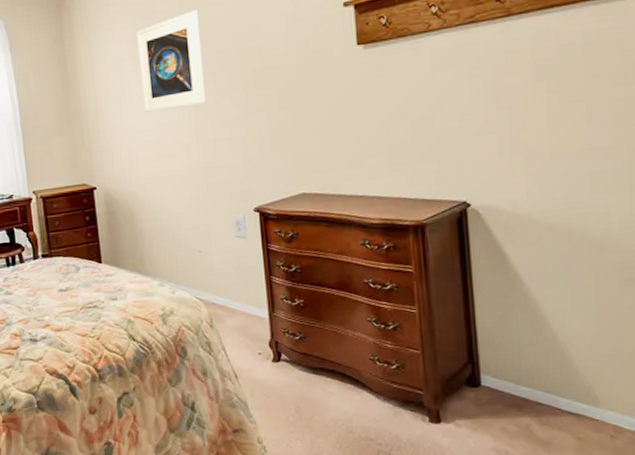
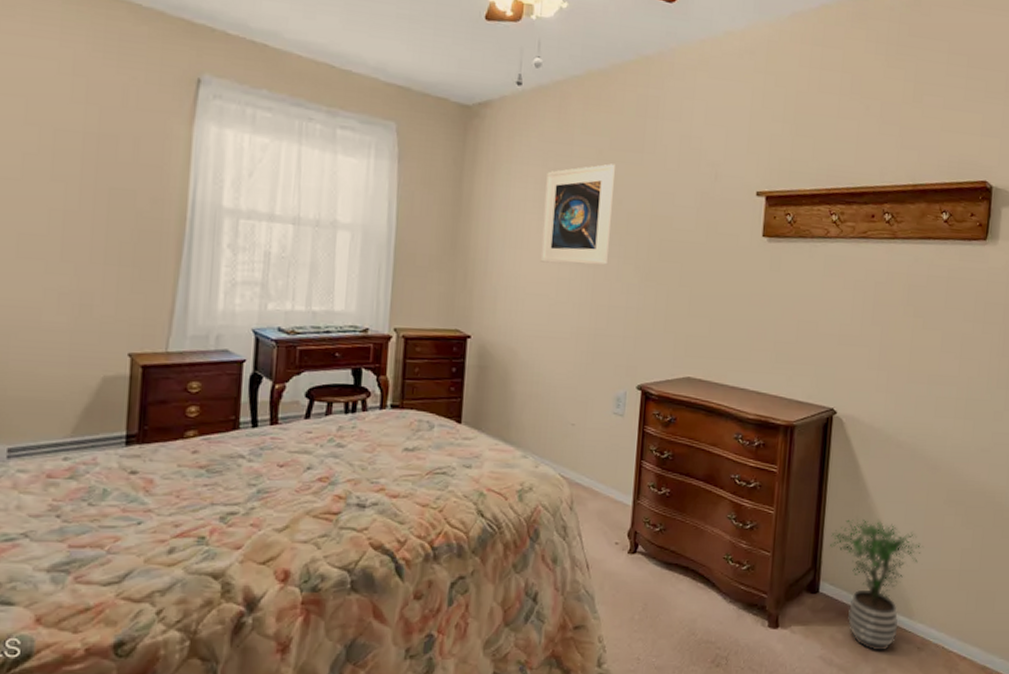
potted plant: none [485,307,599,442] -> present [830,519,923,651]

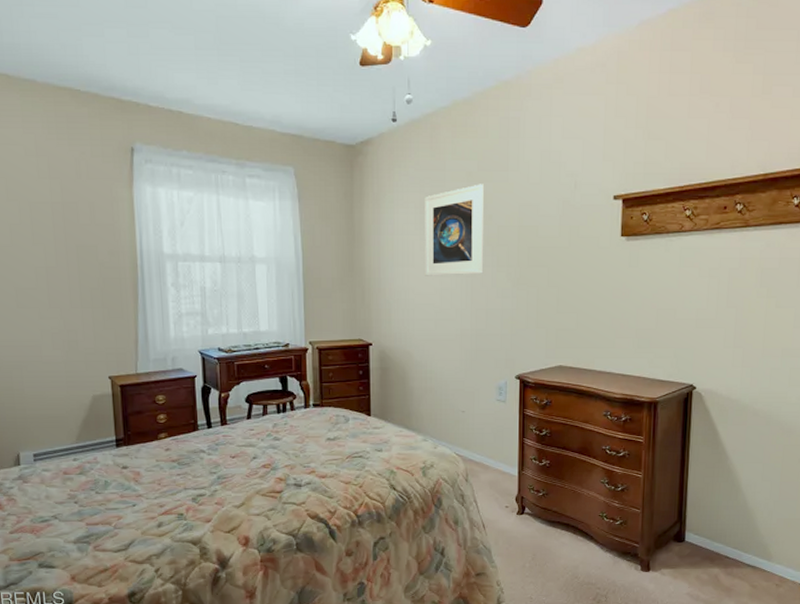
potted plant: present [830,519,923,651] -> none [694,478,780,588]

